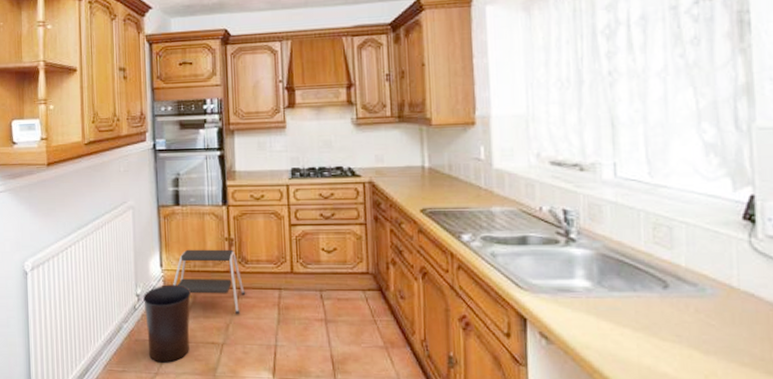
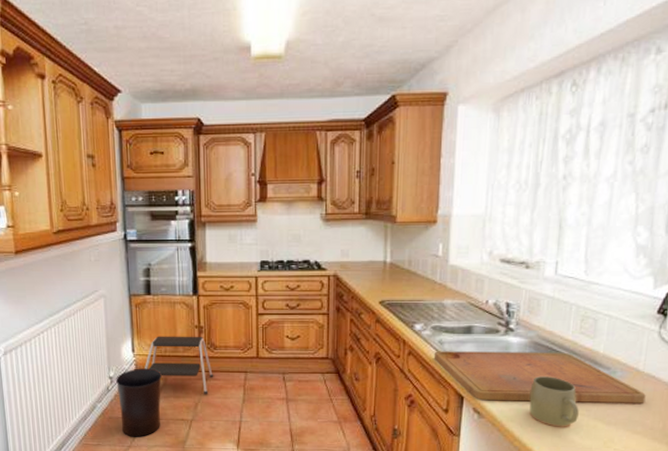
cutting board: none [486,265,748,328] -> present [434,351,646,403]
mug: none [604,294,668,357] -> present [529,376,579,427]

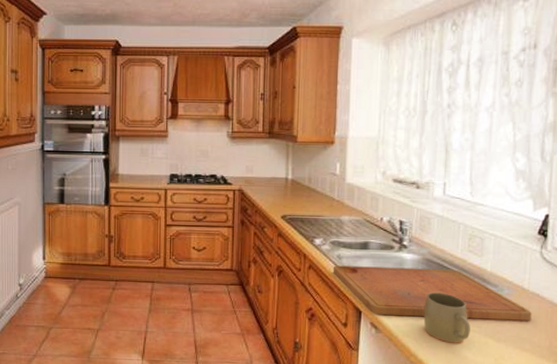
waste bin: present [116,368,162,437] -> none [26,276,71,346]
step stool: present [145,336,214,395] -> none [54,244,122,304]

